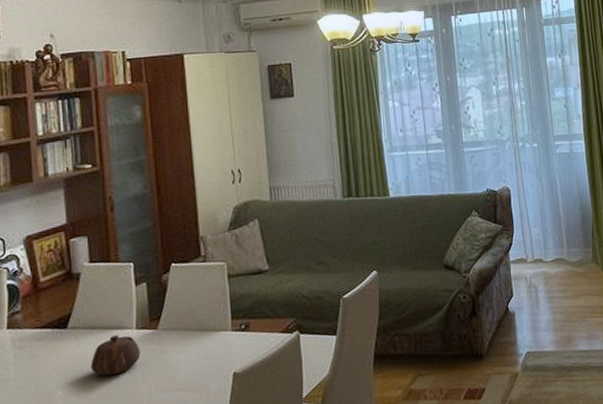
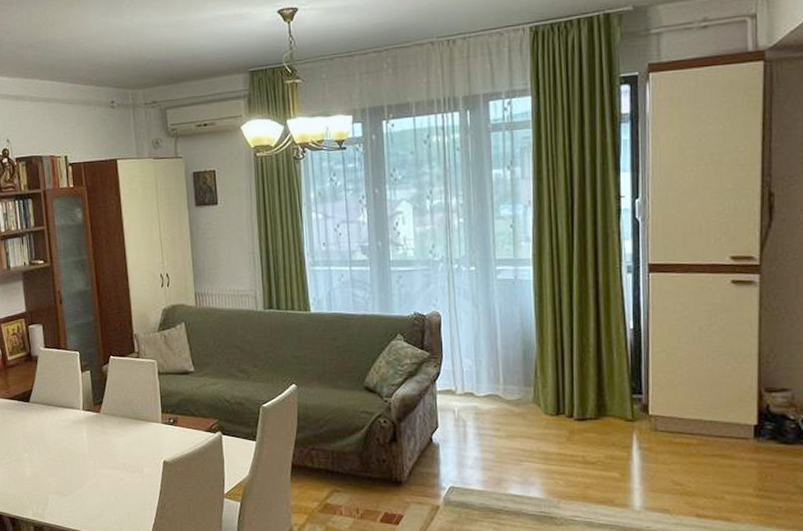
teapot: present [91,335,141,377] -> none [48,413,87,447]

